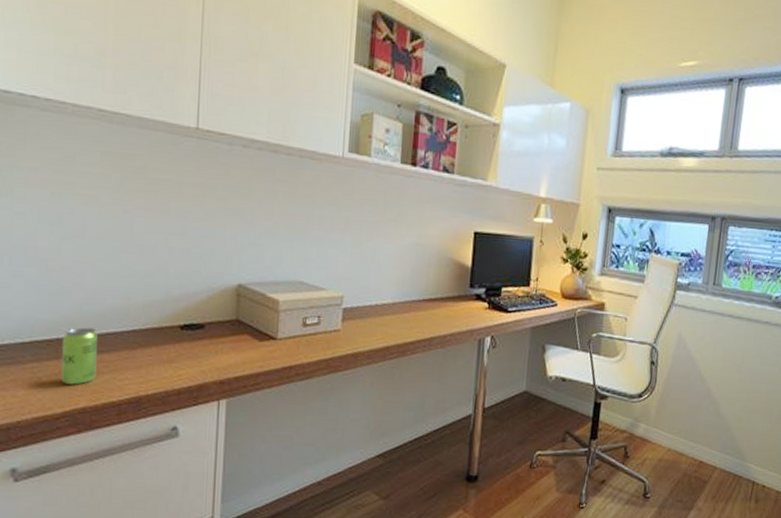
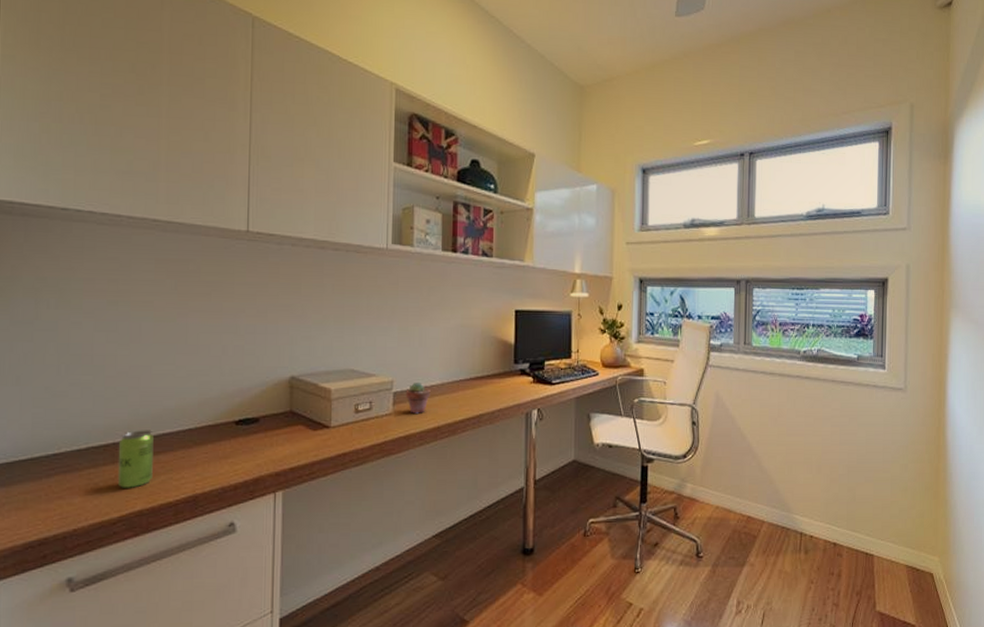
potted succulent: none [355,299,381,332] -> present [405,382,431,413]

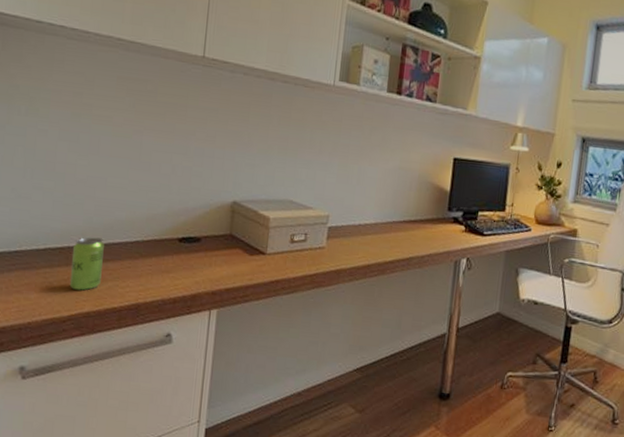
potted succulent: present [405,382,431,413] -> none [340,219,364,250]

